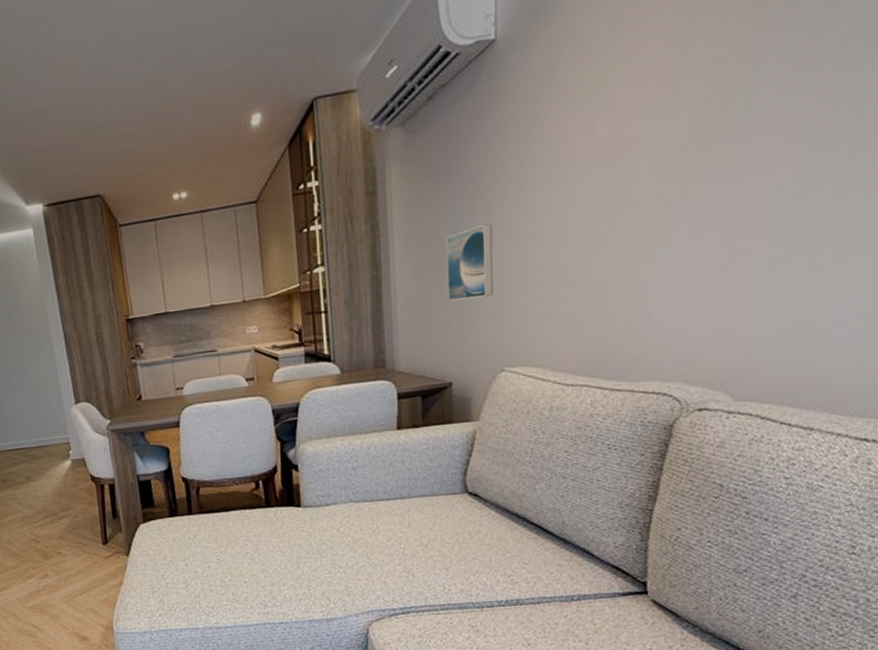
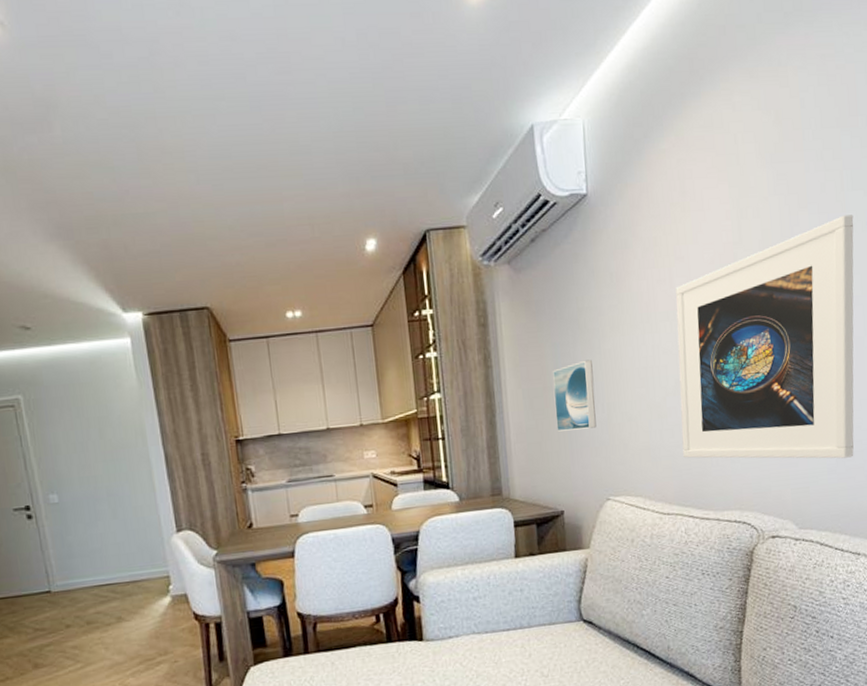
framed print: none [594,25,846,326] -> present [676,215,854,459]

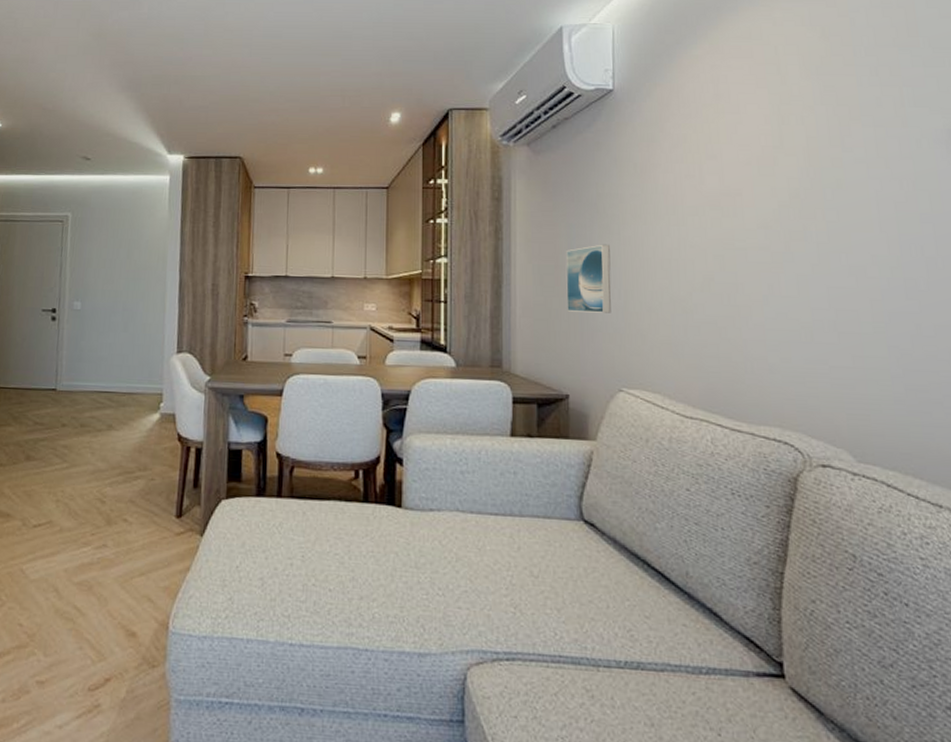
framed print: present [676,215,854,459] -> none [706,130,929,389]

